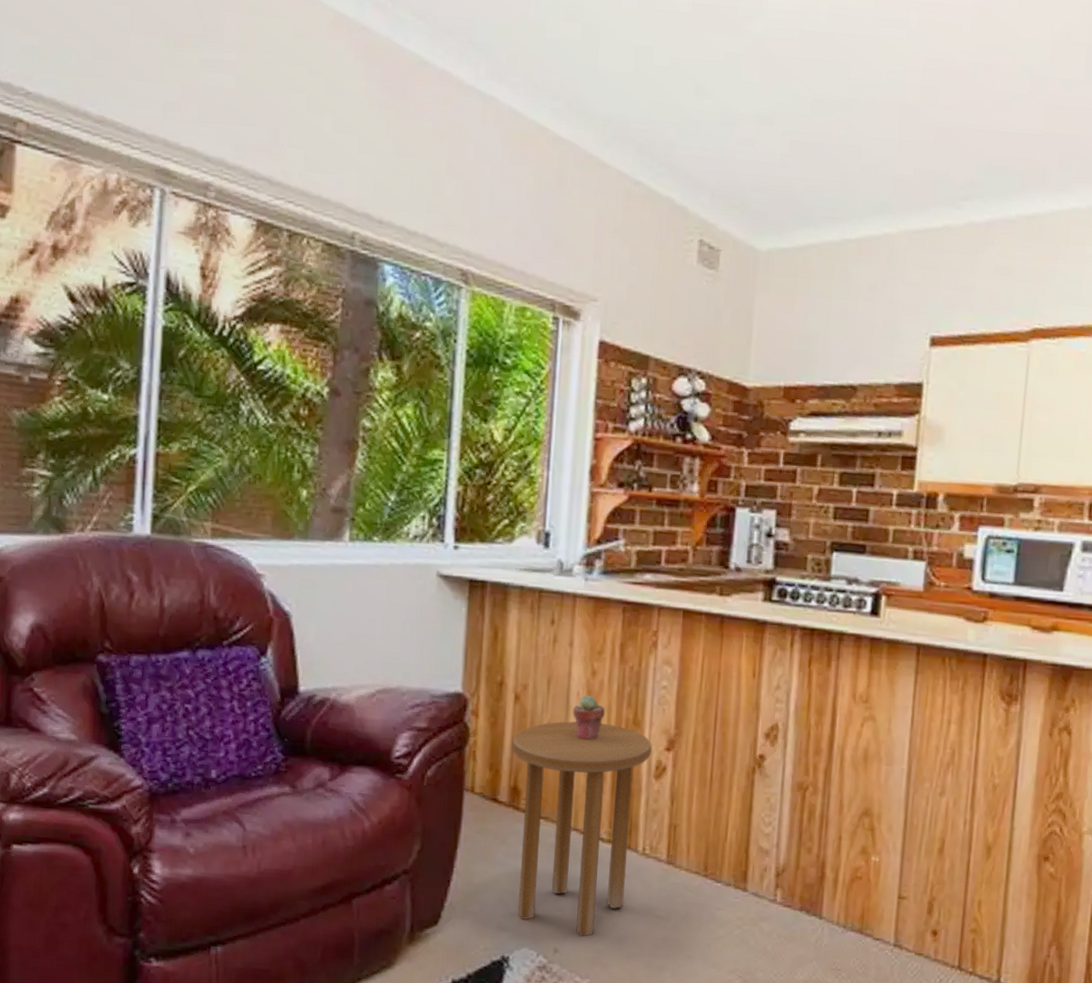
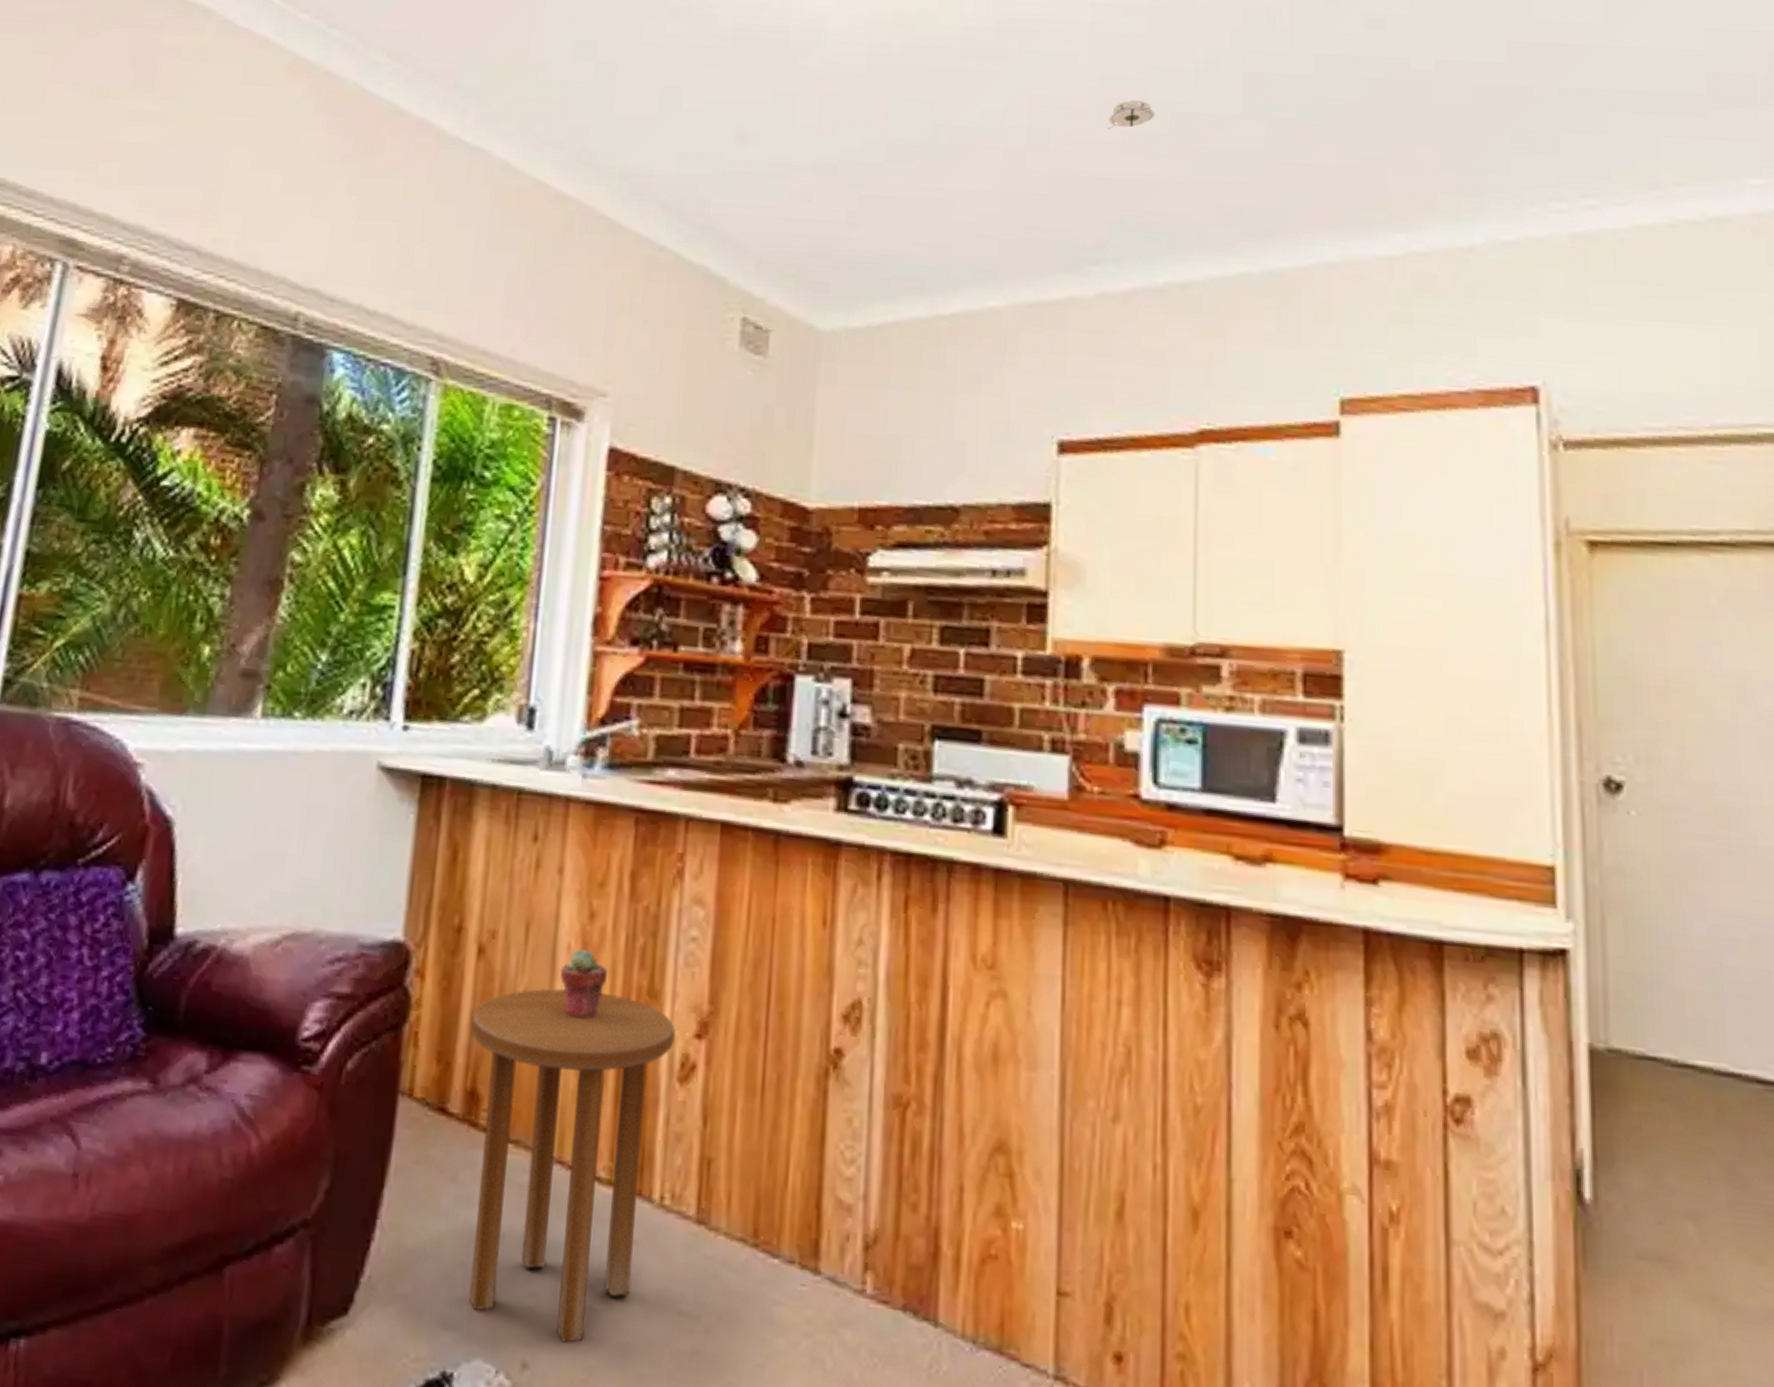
smoke detector: none [982,64,1019,90] -> present [1107,99,1155,129]

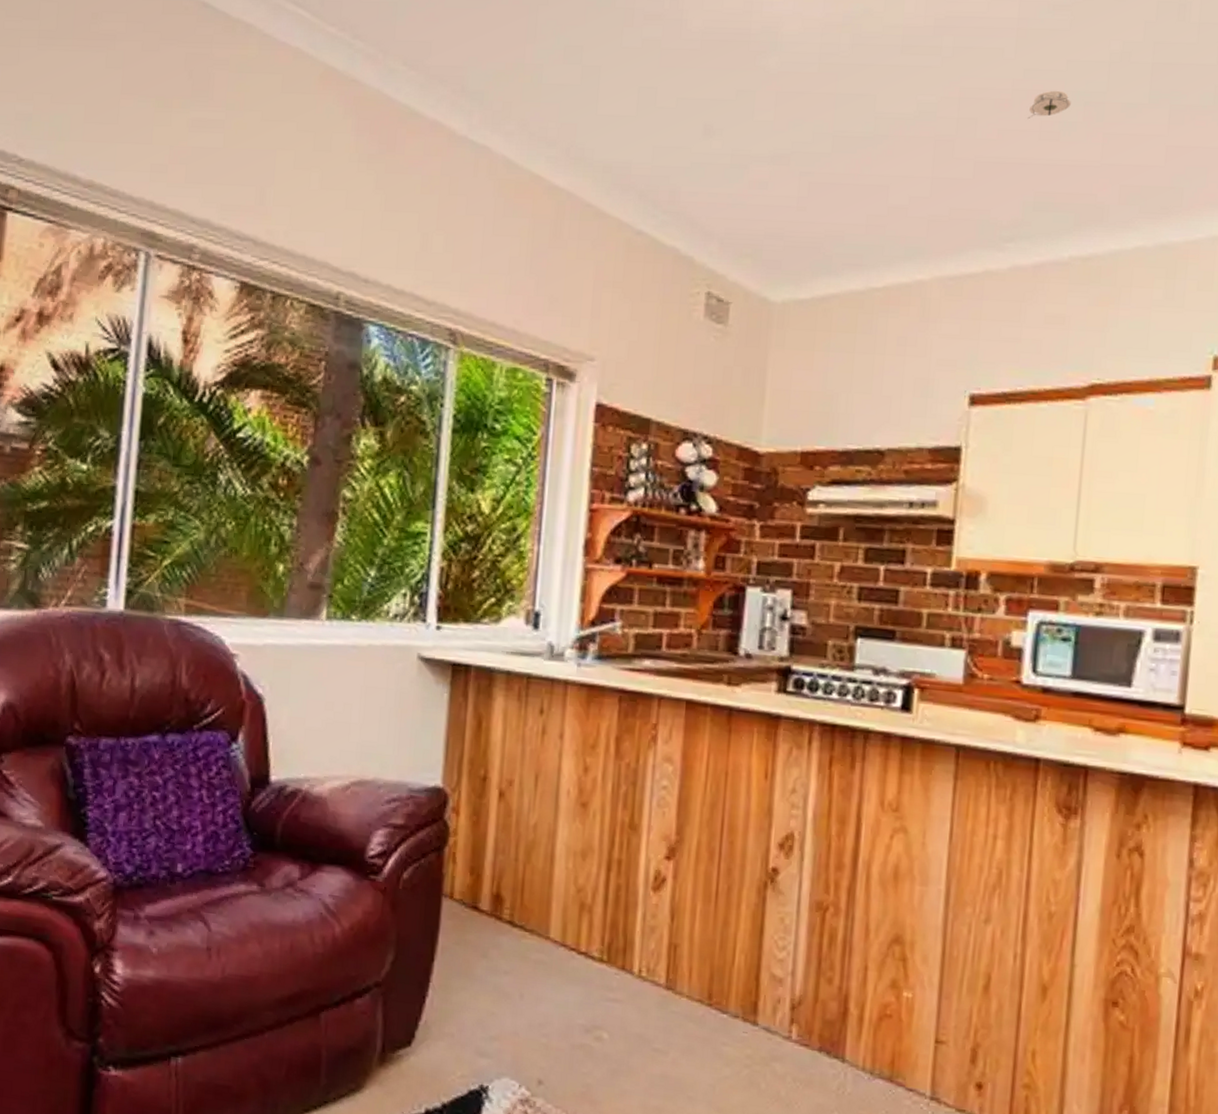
side table: present [469,988,675,1343] -> none [494,822,650,1068]
potted succulent: present [560,948,608,1019] -> none [562,793,599,845]

